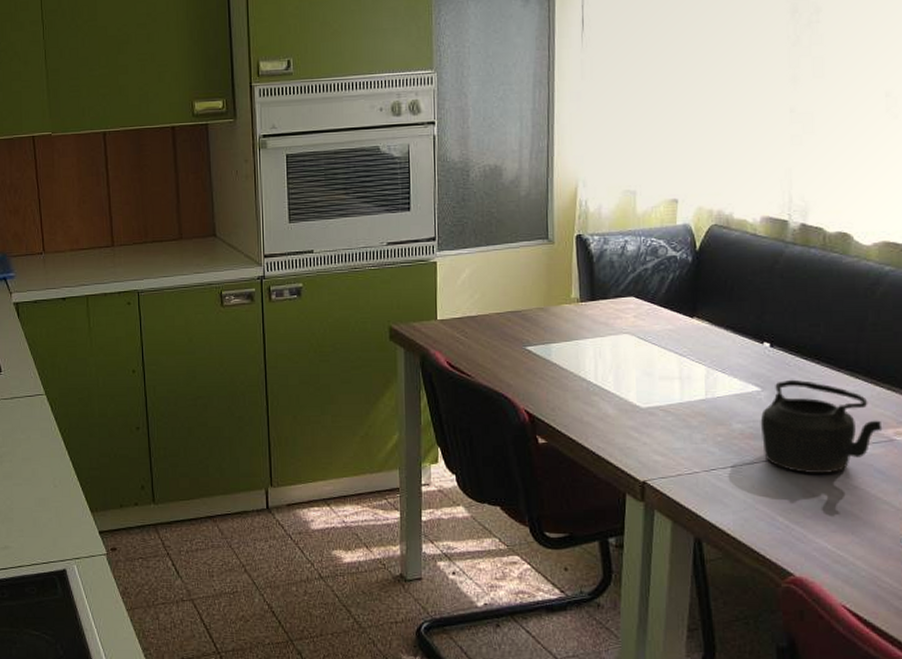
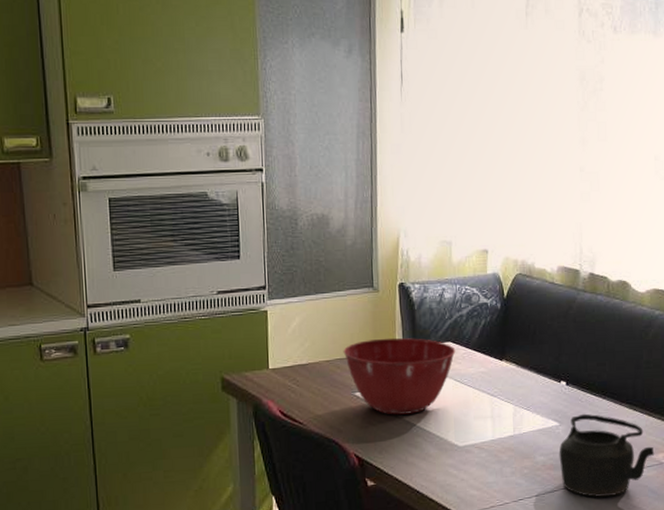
mixing bowl: none [514,291,639,371] -> present [343,337,456,415]

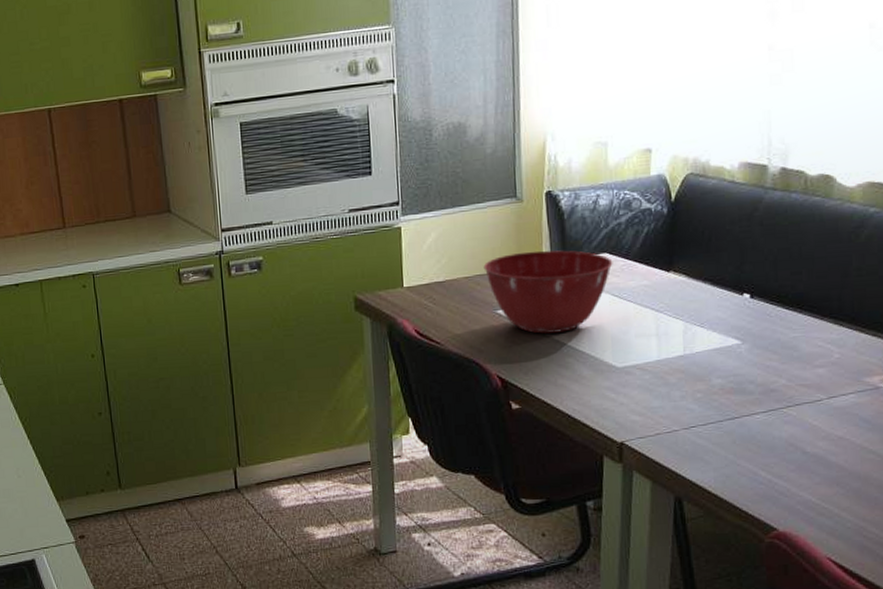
teapot: present [559,413,655,497] -> none [741,330,868,426]

